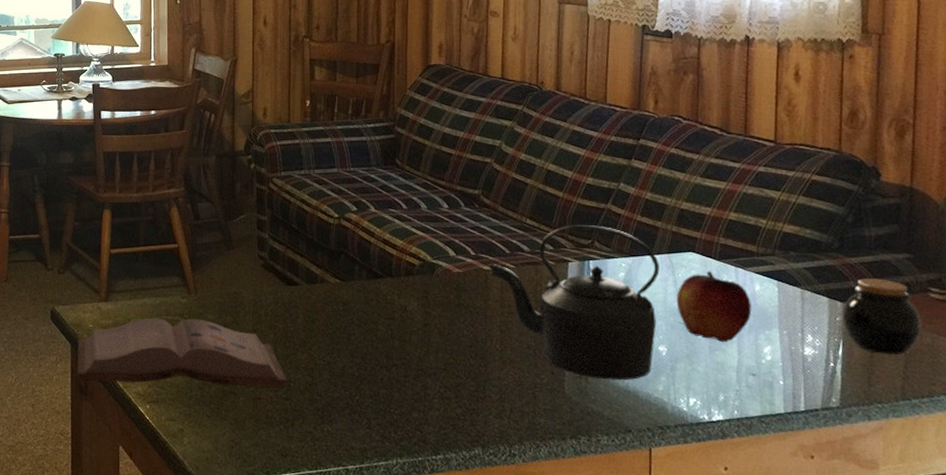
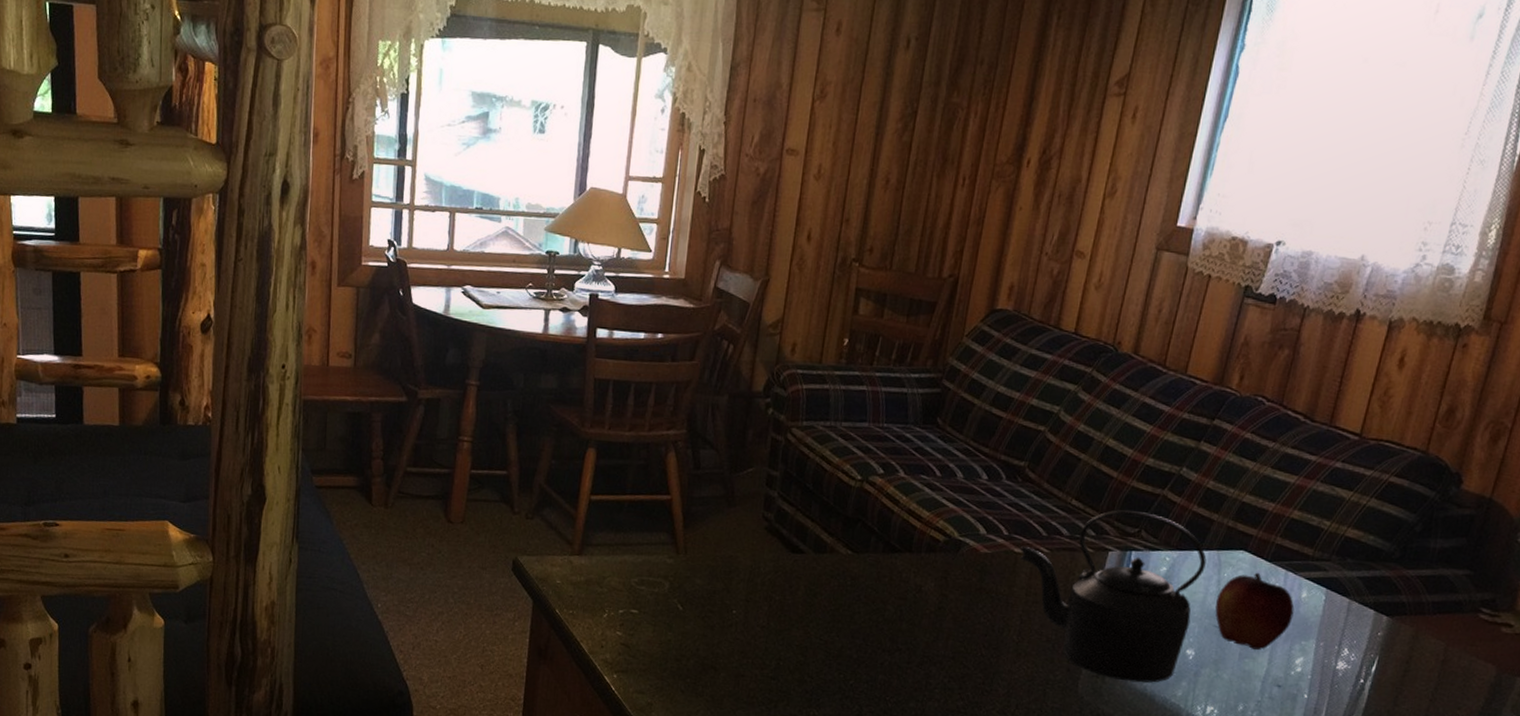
hardback book: present [77,317,287,388] -> none [536,577,777,666]
jar: present [842,278,922,354] -> none [1384,592,1464,676]

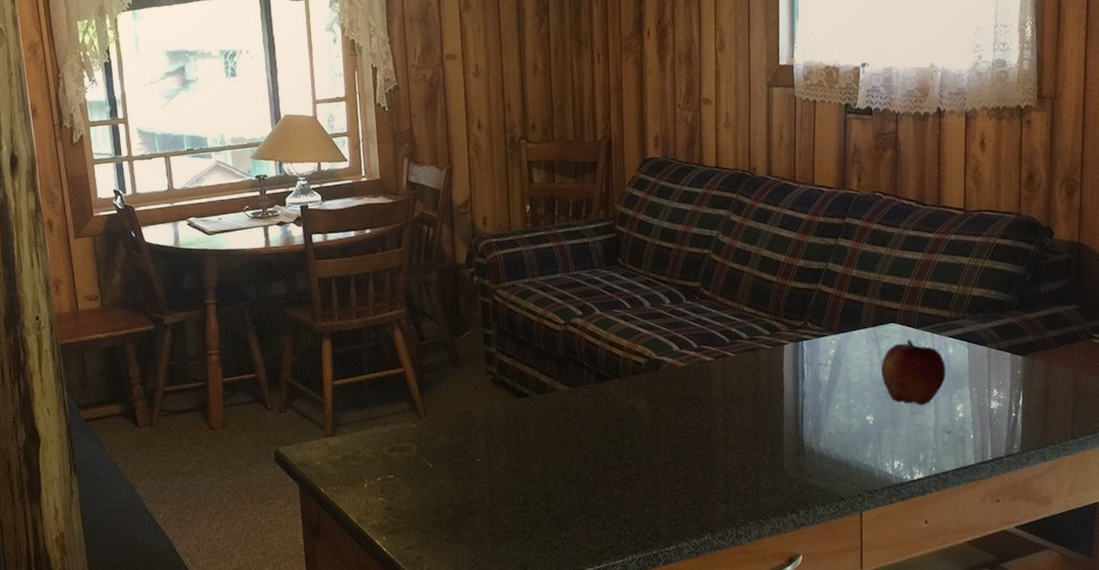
kettle: present [1020,509,1207,683] -> none [711,306,866,454]

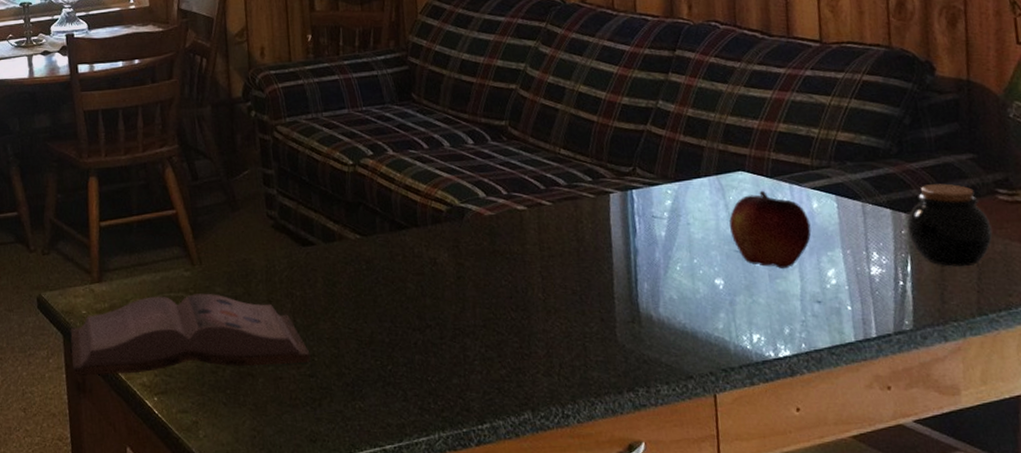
hardback book: none [306,442,524,522] -> present [70,293,311,377]
jar: none [1022,330,1087,400] -> present [907,183,993,267]

